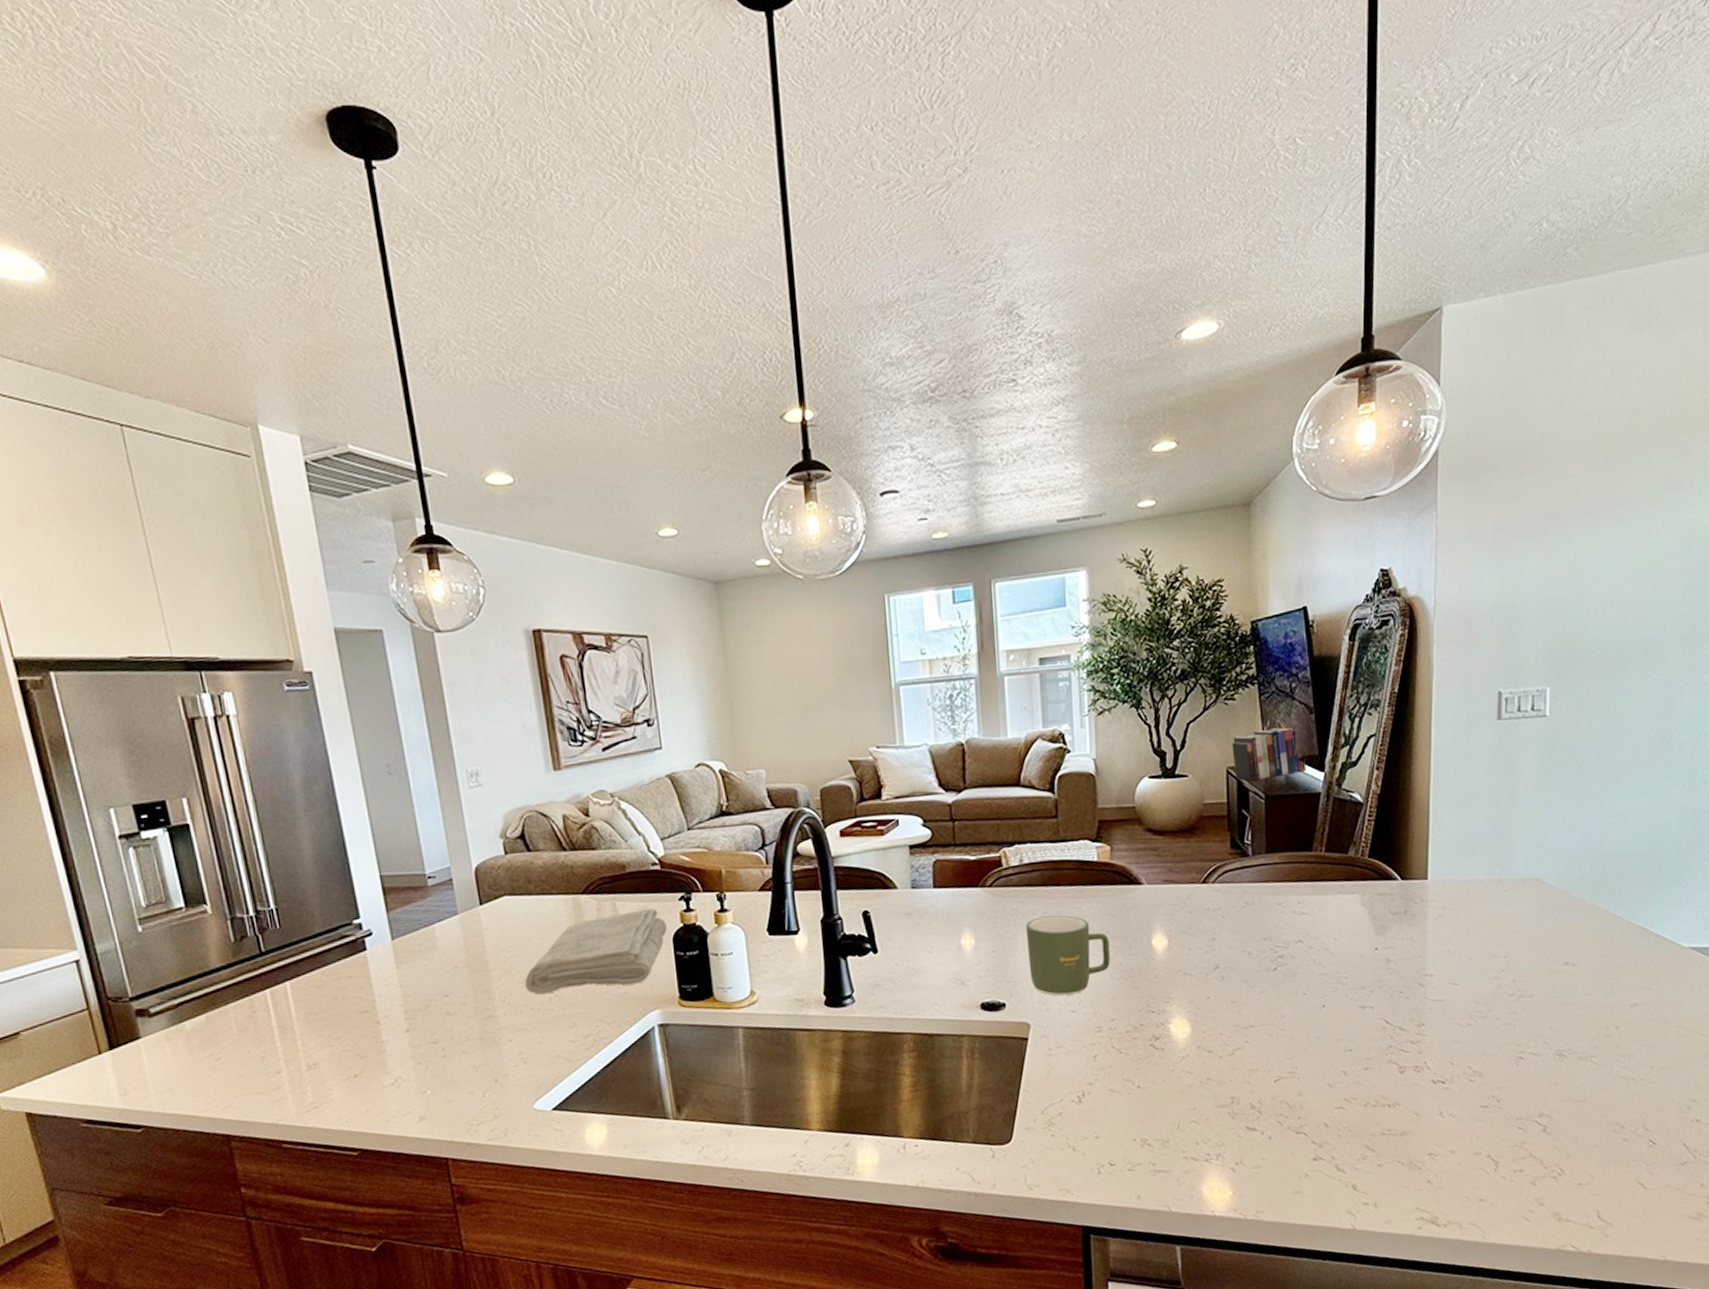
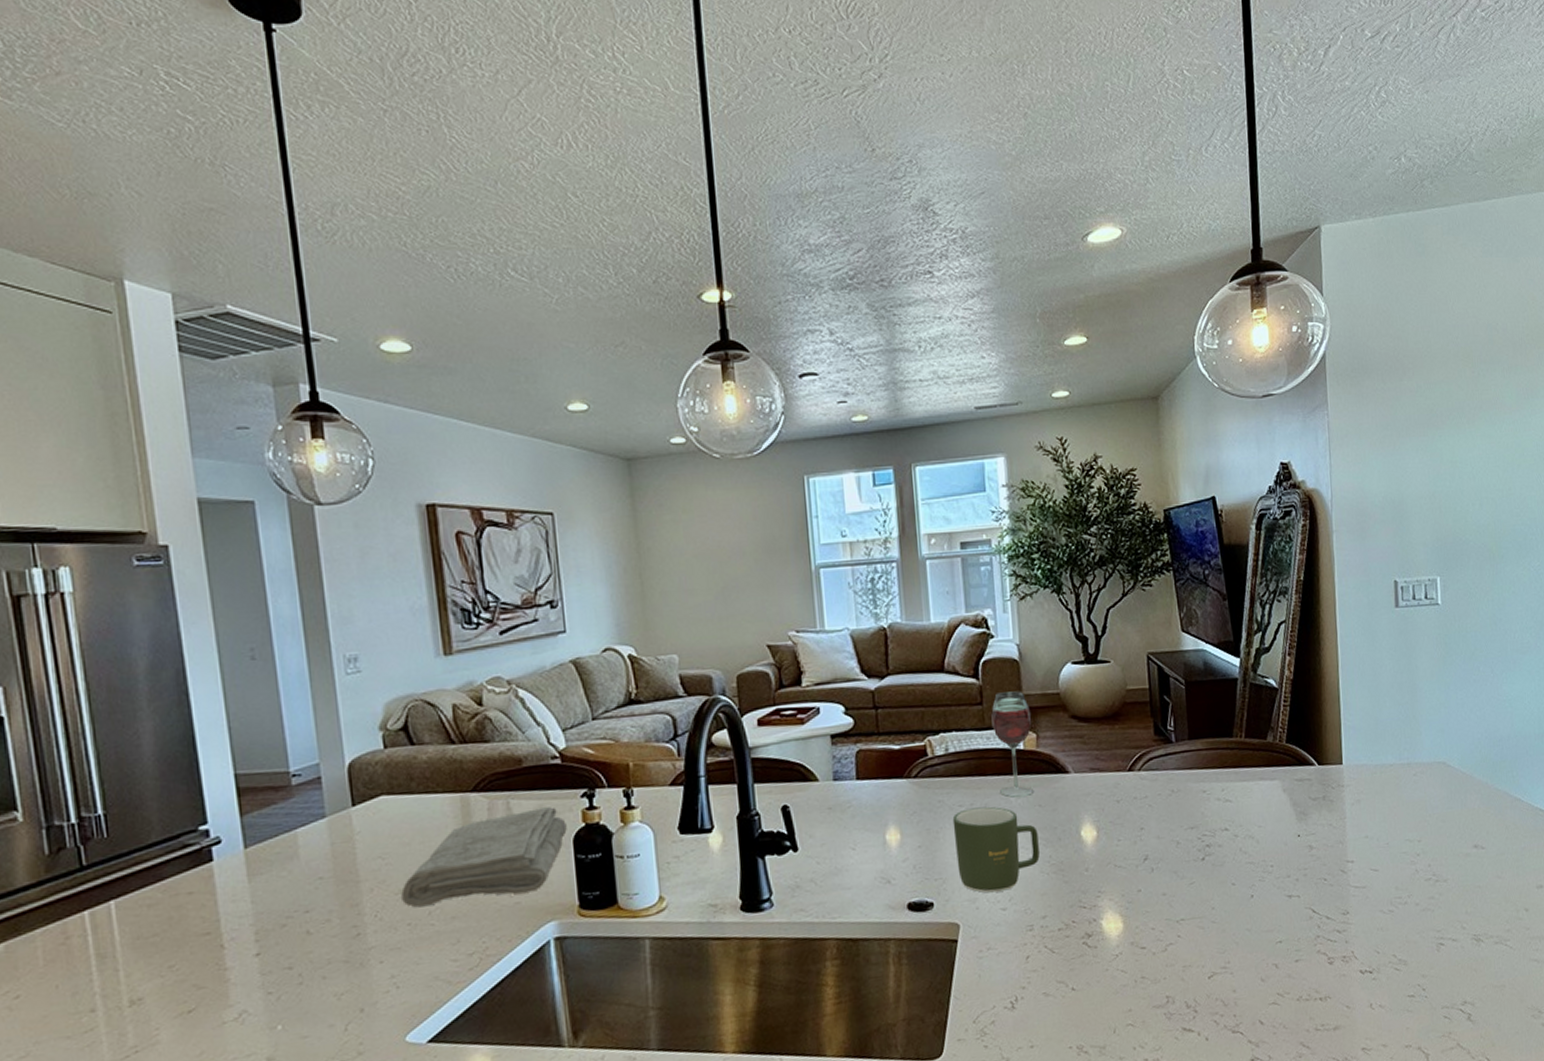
wineglass: none [1066,804,1107,908] -> present [991,691,1033,799]
books: present [1232,727,1306,782] -> none [1151,613,1223,668]

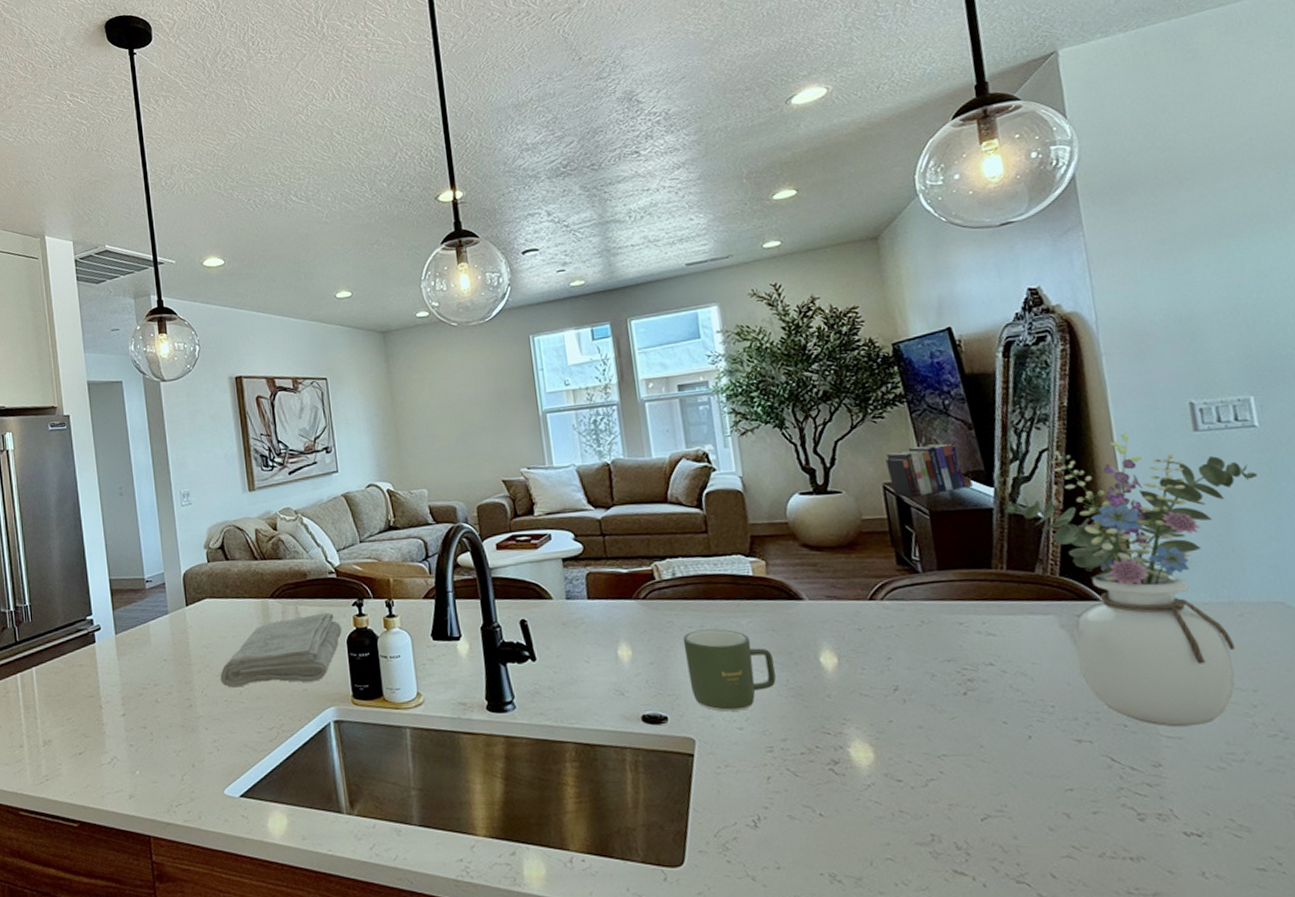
wineglass: present [991,691,1033,799] -> none [717,520,766,622]
books: none [1151,613,1223,668] -> present [885,443,973,498]
bouquet: none [1247,607,1437,878] -> present [1004,432,1258,727]

